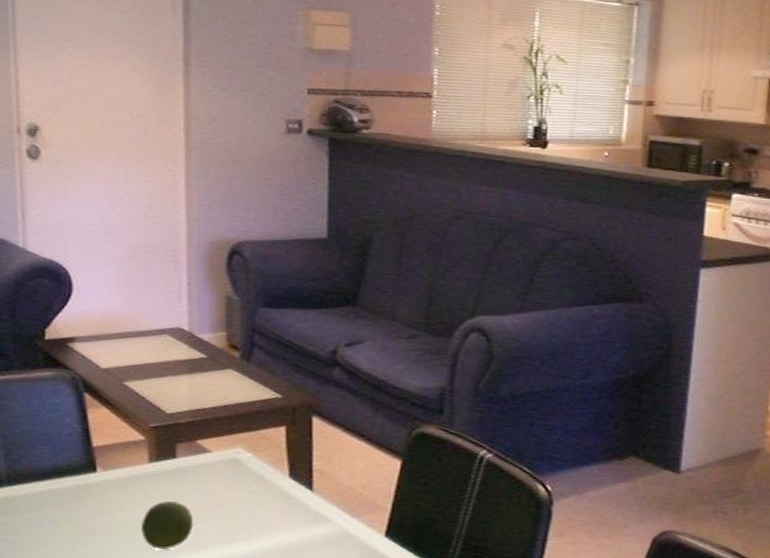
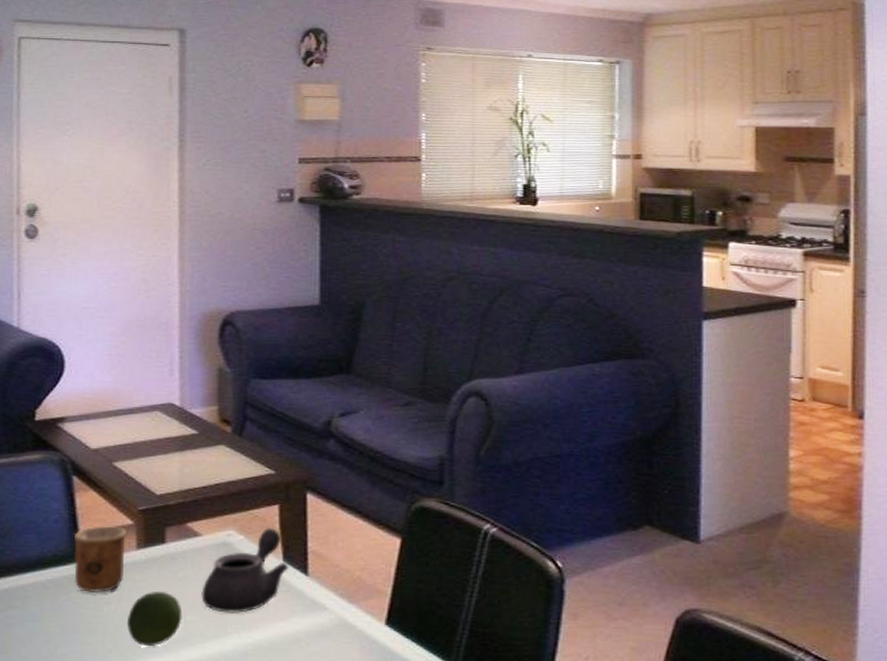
cup: none [87,440,140,502] -> present [73,526,128,594]
teapot: none [211,446,295,523] -> present [201,527,289,613]

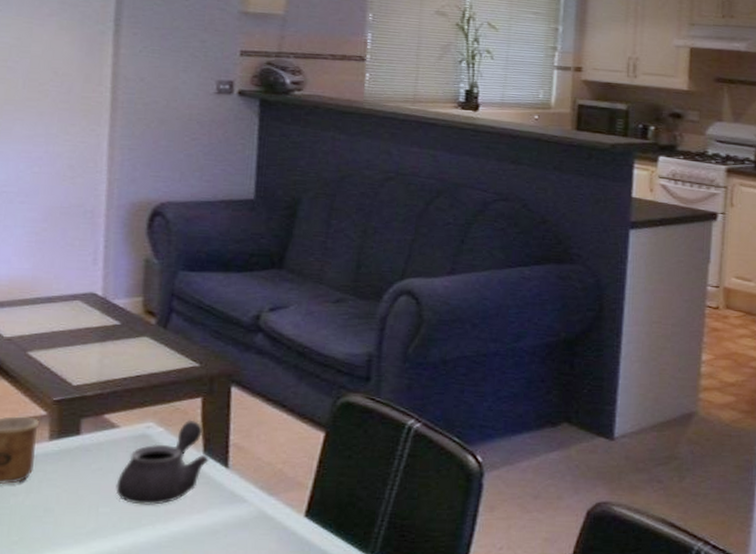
fruit: present [126,591,183,647] -> none [34,482,95,539]

